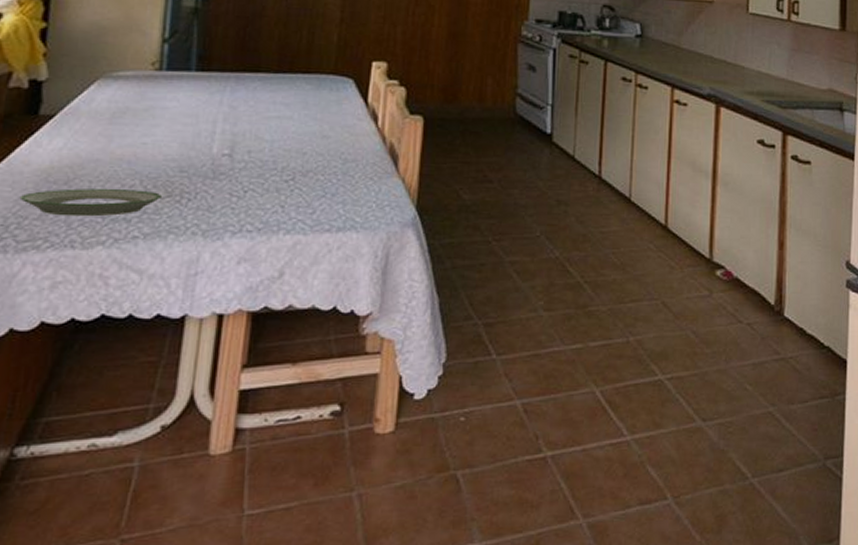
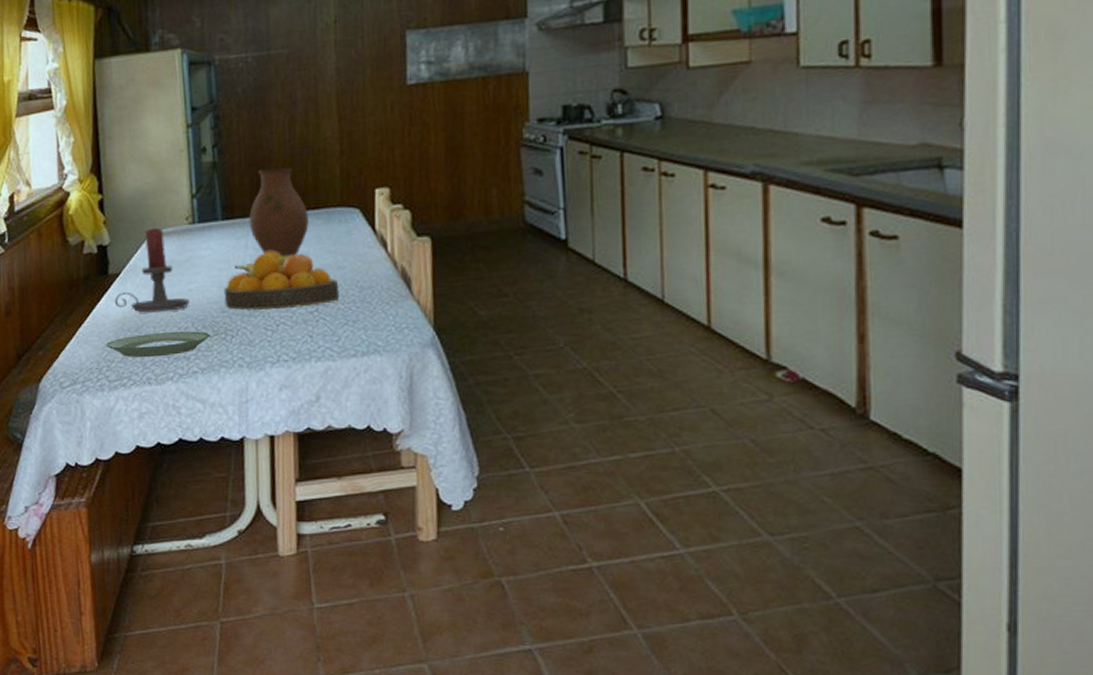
candle holder: none [41,68,141,165] -> present [114,227,190,313]
fruit bowl: none [185,110,321,175] -> present [223,251,340,310]
vase: none [227,24,297,120] -> present [248,167,309,258]

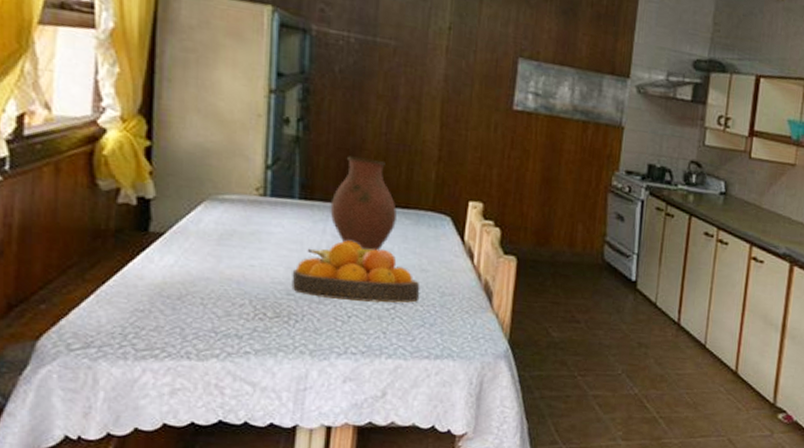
plate: present [105,331,210,358] -> none [135,303,270,332]
candle holder: present [114,227,190,313] -> none [153,190,250,284]

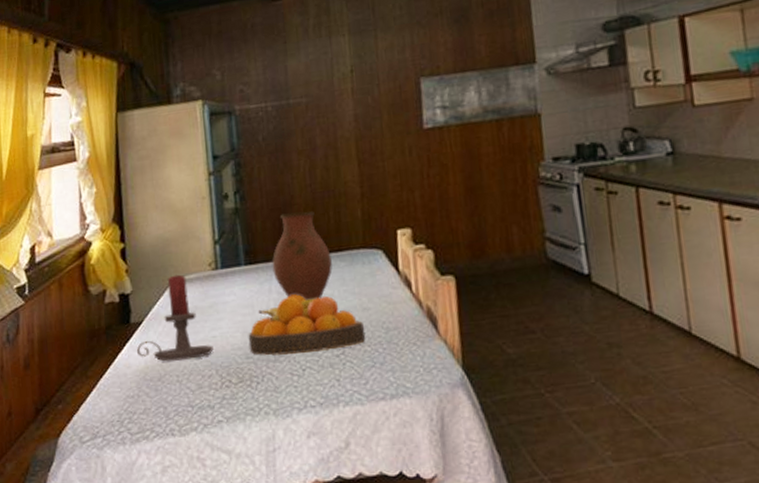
candle holder: none [153,190,250,284] -> present [136,274,213,362]

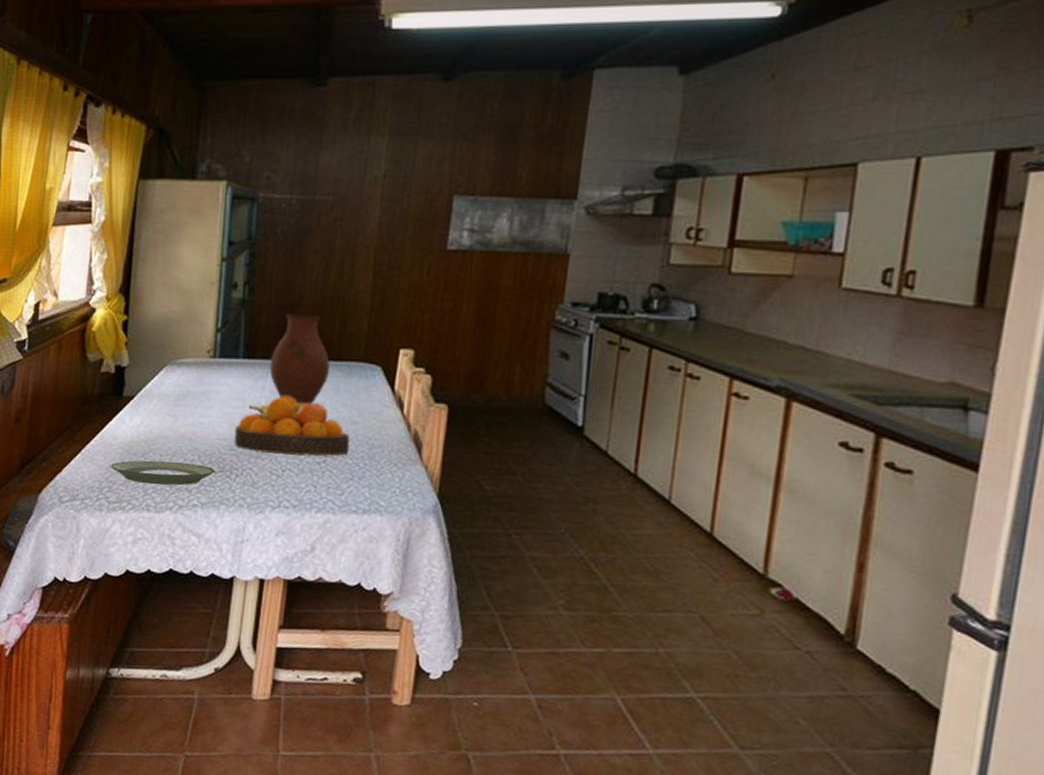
plate: none [127,378,235,409] -> present [110,460,215,486]
candle holder: present [136,274,213,362] -> none [124,356,199,442]

